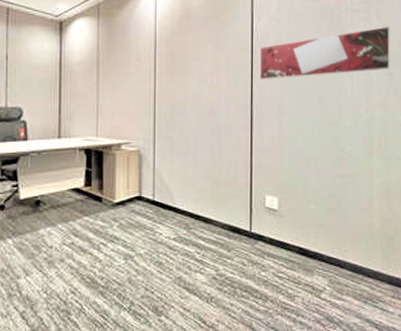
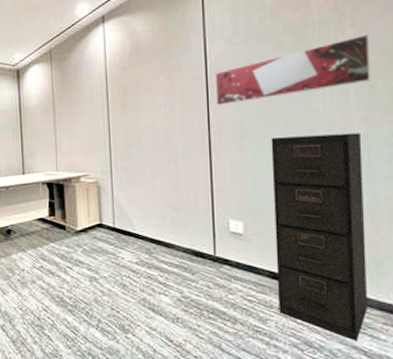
filing cabinet: none [305,116,381,315] -> present [271,133,369,341]

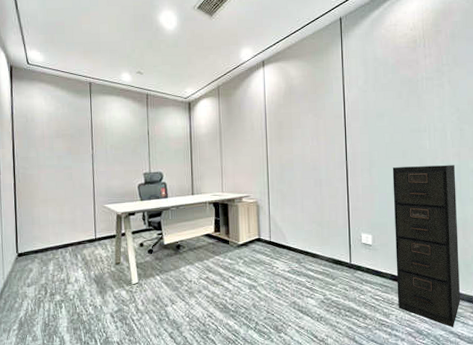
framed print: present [214,34,372,106] -> none [351,90,462,140]

